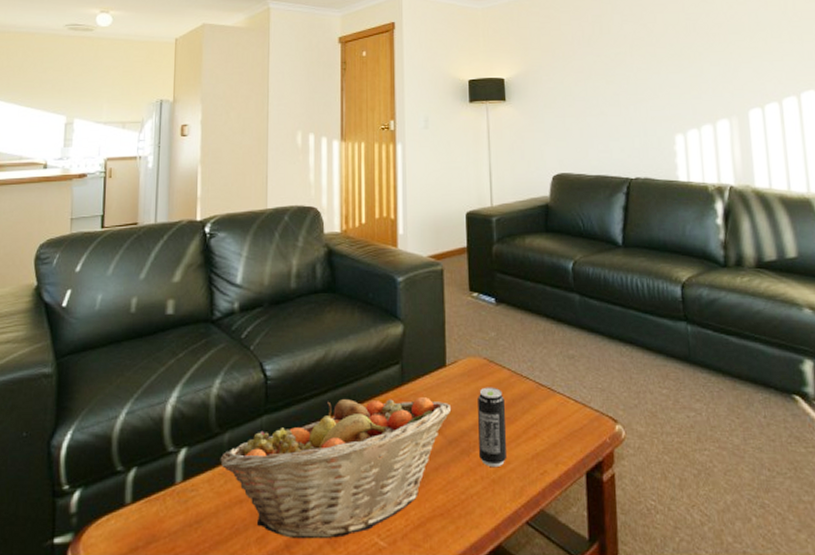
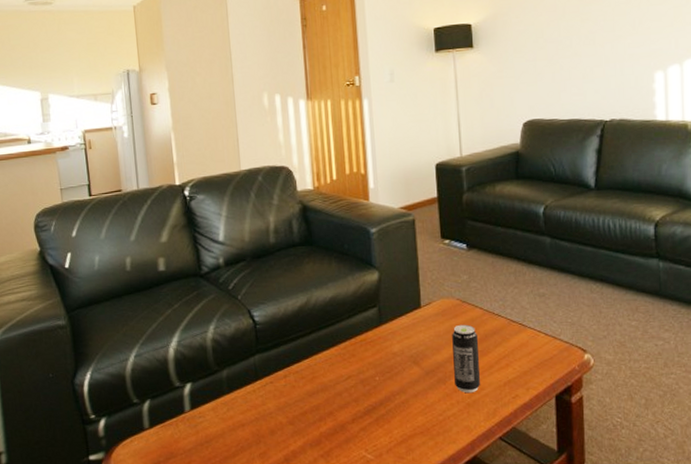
fruit basket: present [220,397,452,539] -> none [221,335,428,454]

